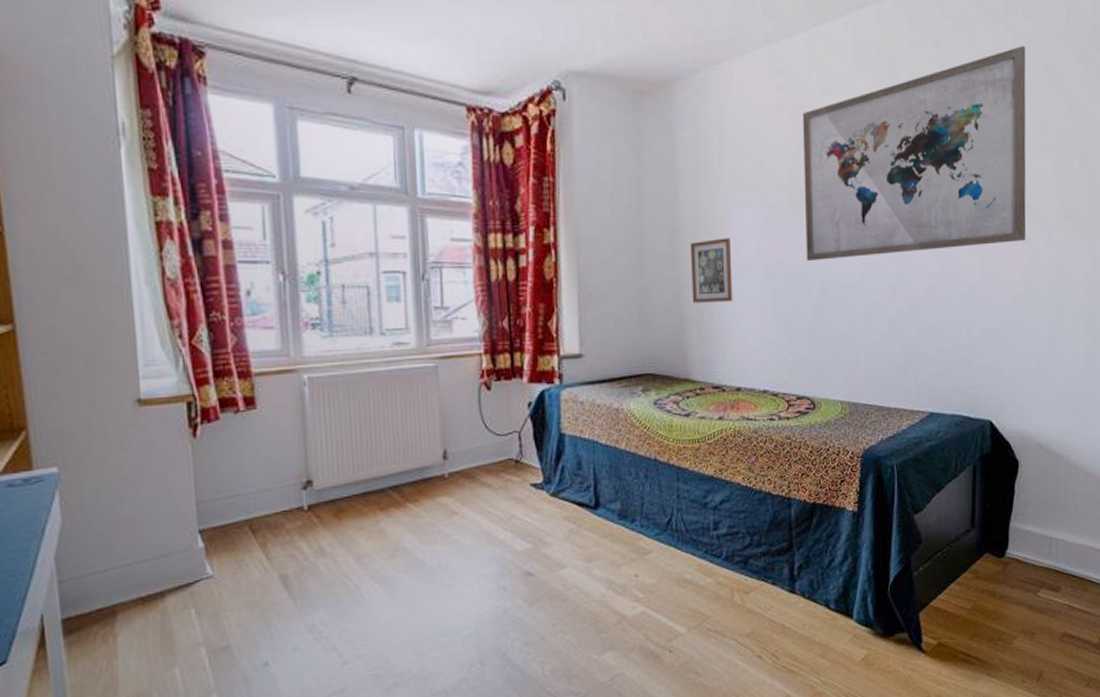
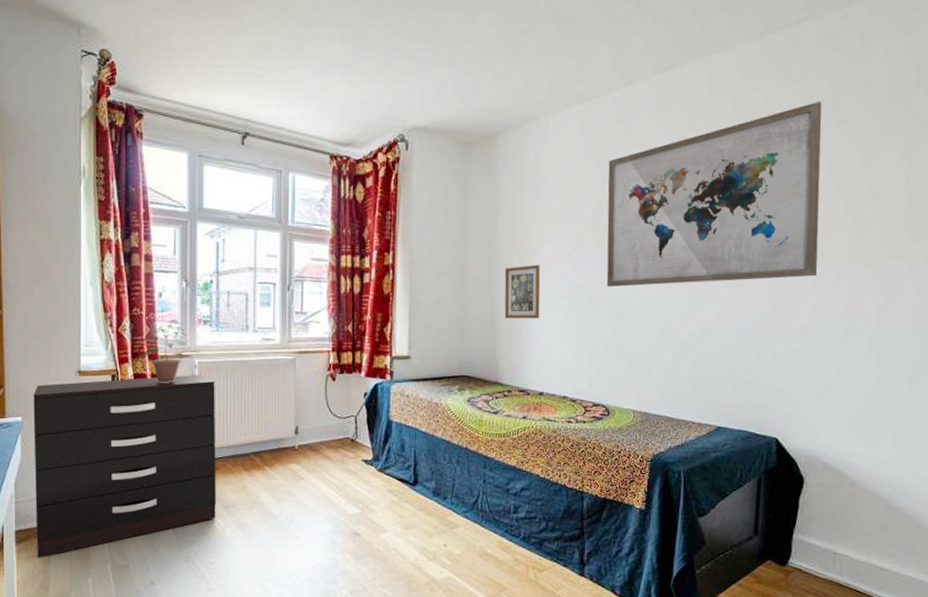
dresser: none [72,394,346,651] -> present [33,375,216,558]
potted plant: none [210,324,312,408] -> present [129,319,202,383]

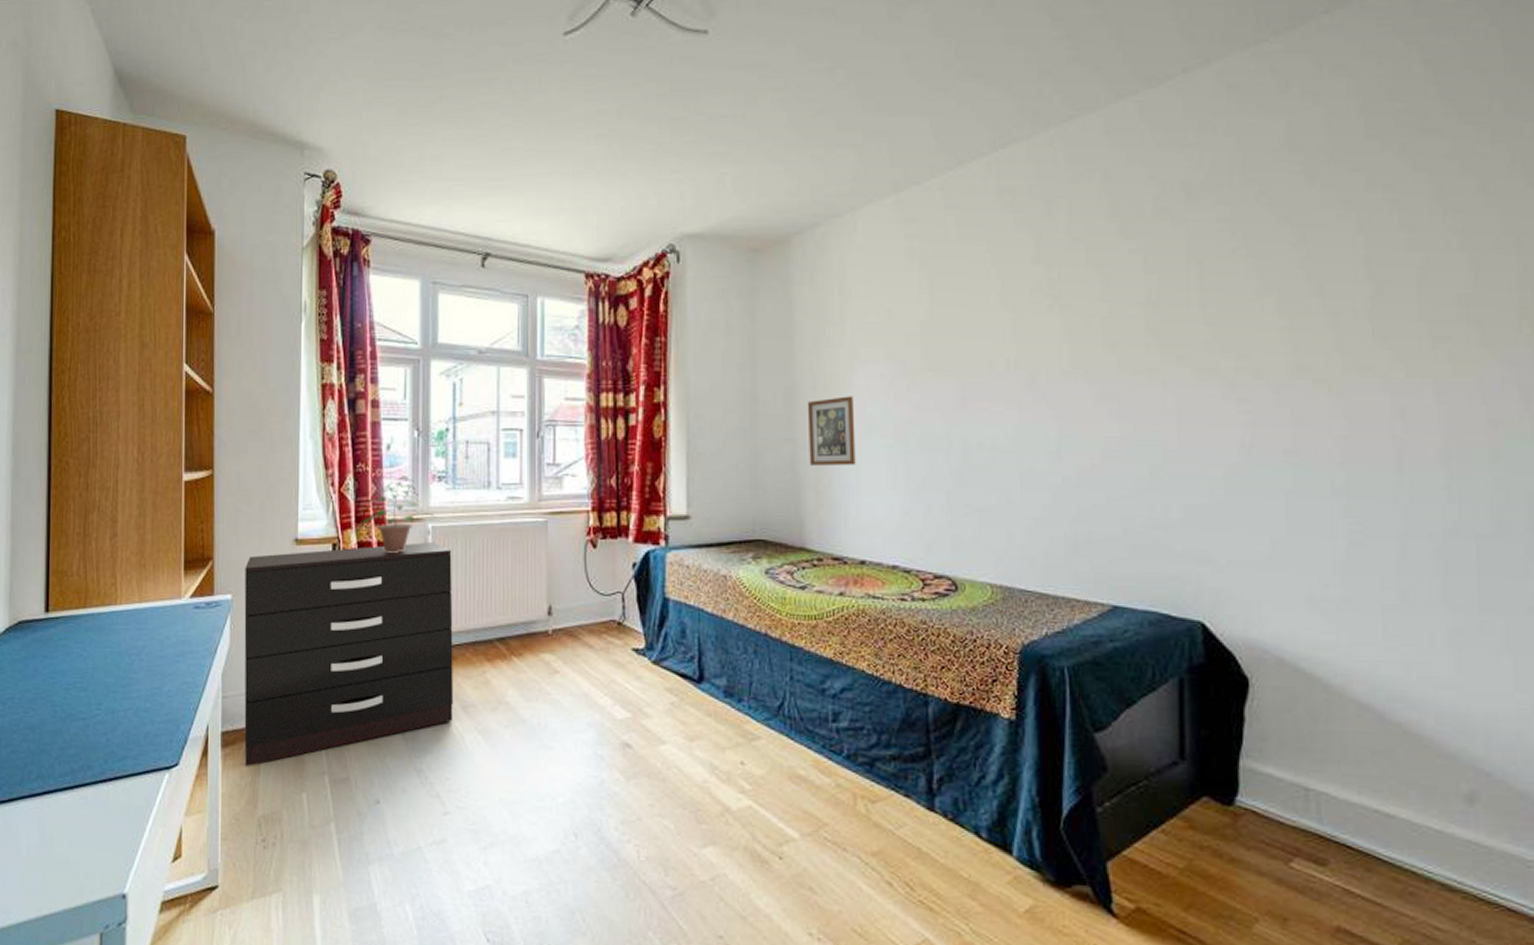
wall art: present [606,101,822,287] -> none [937,168,1243,421]

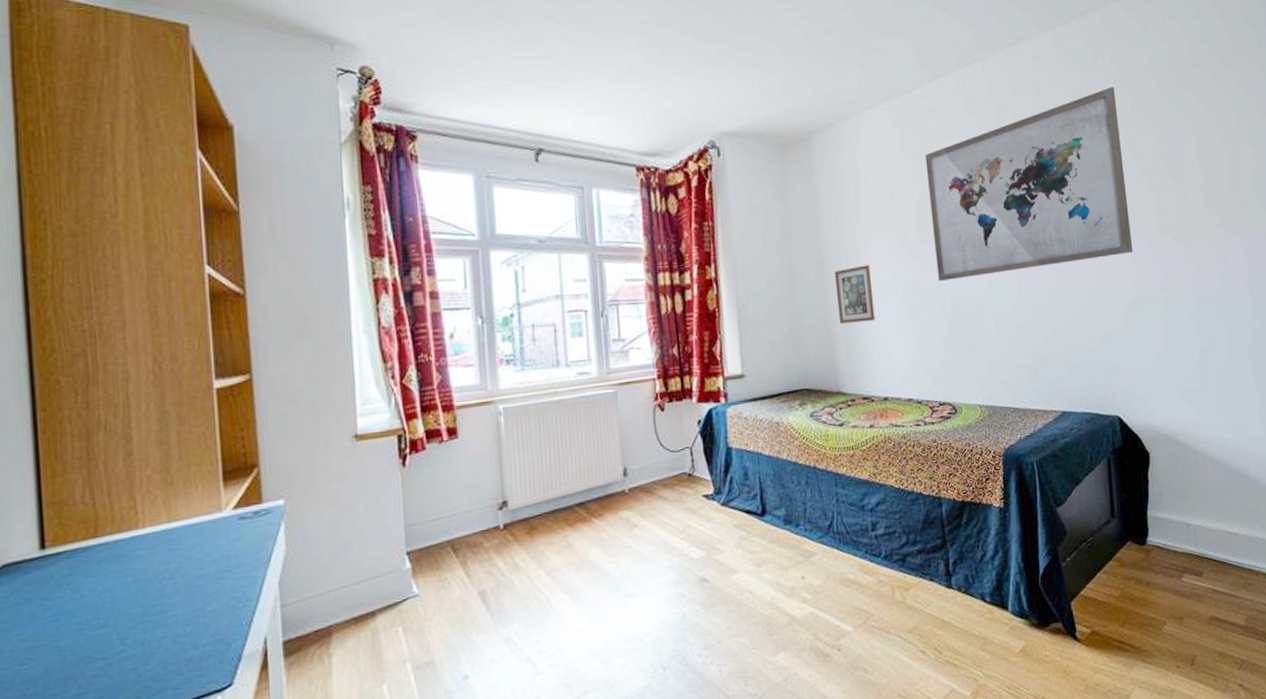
dresser: present [244,542,453,766] -> none [298,422,538,671]
potted plant: present [352,476,436,553] -> none [418,362,506,438]
wall art: none [937,168,1243,421] -> present [925,86,1133,281]

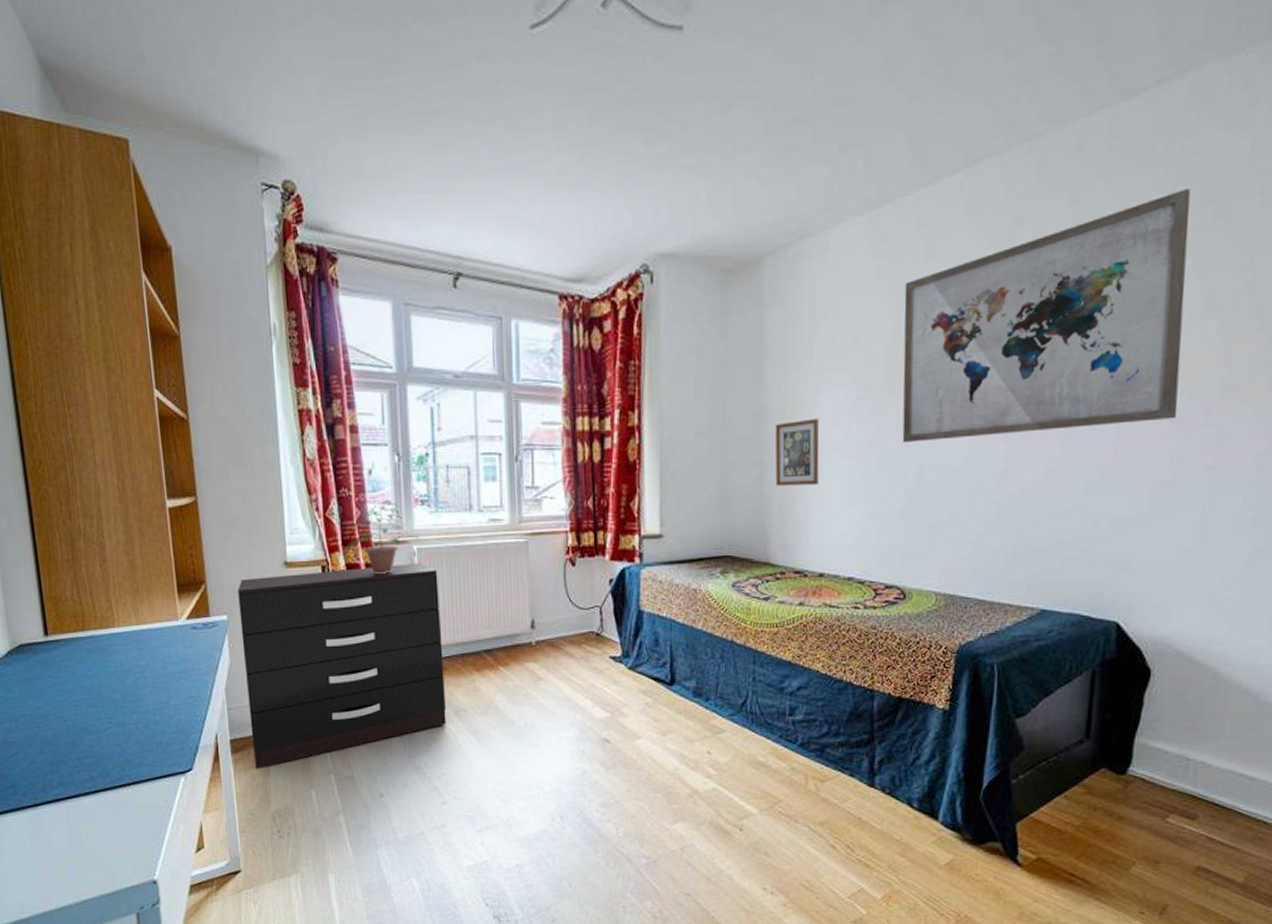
dresser: none [298,422,538,671] -> present [237,563,446,769]
potted plant: none [418,362,506,438] -> present [340,500,420,574]

